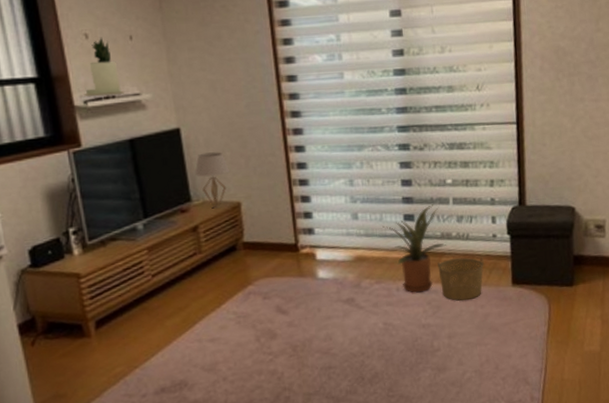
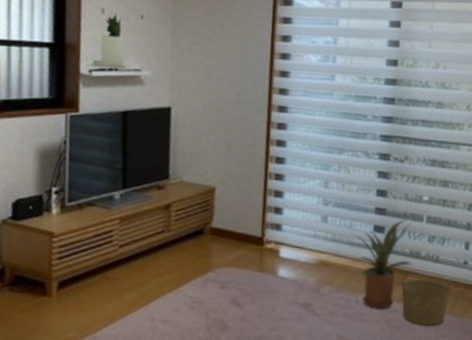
table lamp: present [195,152,230,210] -> none [177,134,210,191]

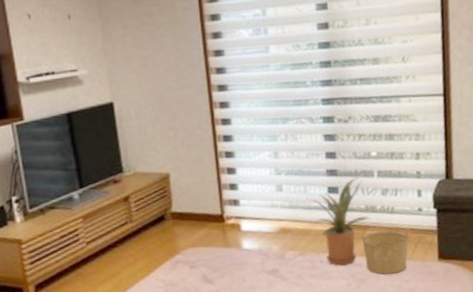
planter: present [89,13,127,69] -> none [25,17,63,74]

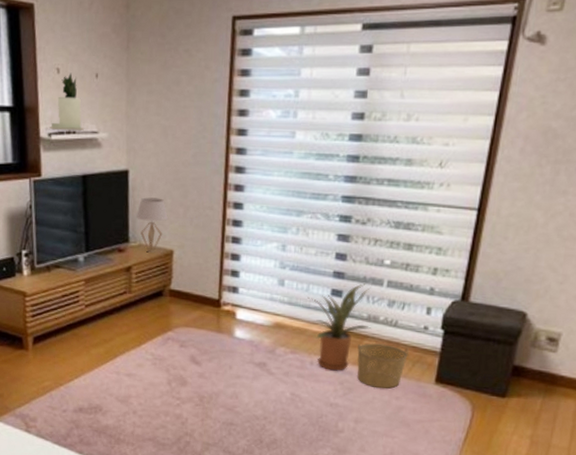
planter: none [25,17,63,74] -> present [48,72,84,131]
table lamp: none [127,125,159,181] -> present [136,197,168,254]

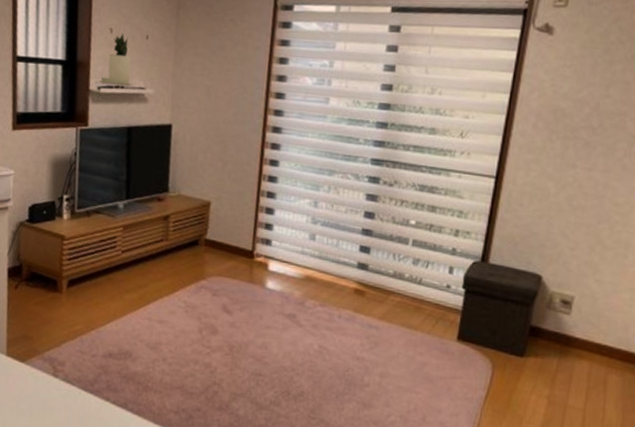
table lamp: present [136,197,168,254] -> none [176,151,207,204]
house plant: present [307,283,371,371] -> none [337,241,397,325]
basket: present [356,342,409,389] -> none [382,299,433,345]

